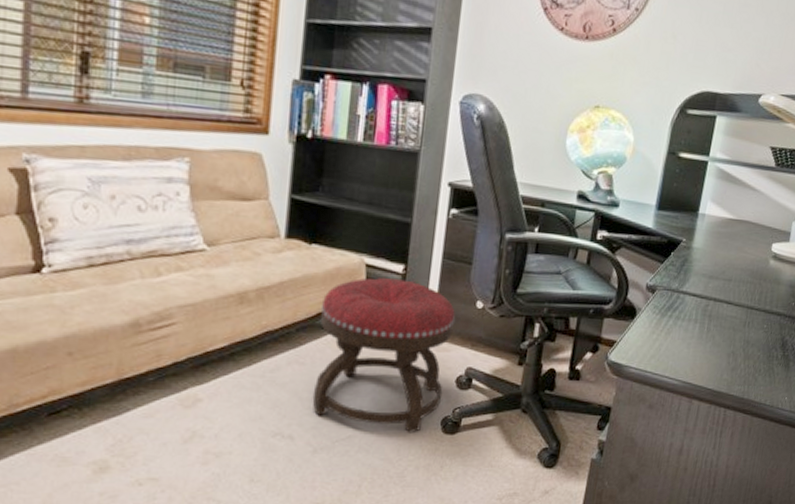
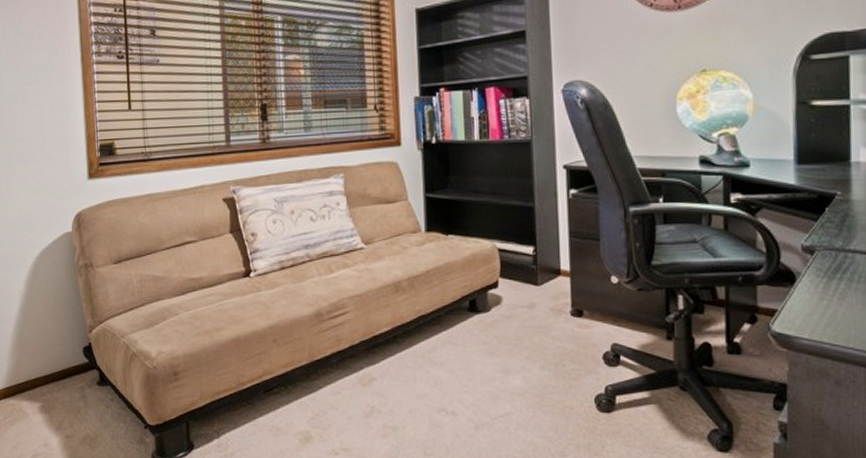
ottoman: present [312,277,455,434] -> none [463,260,592,411]

